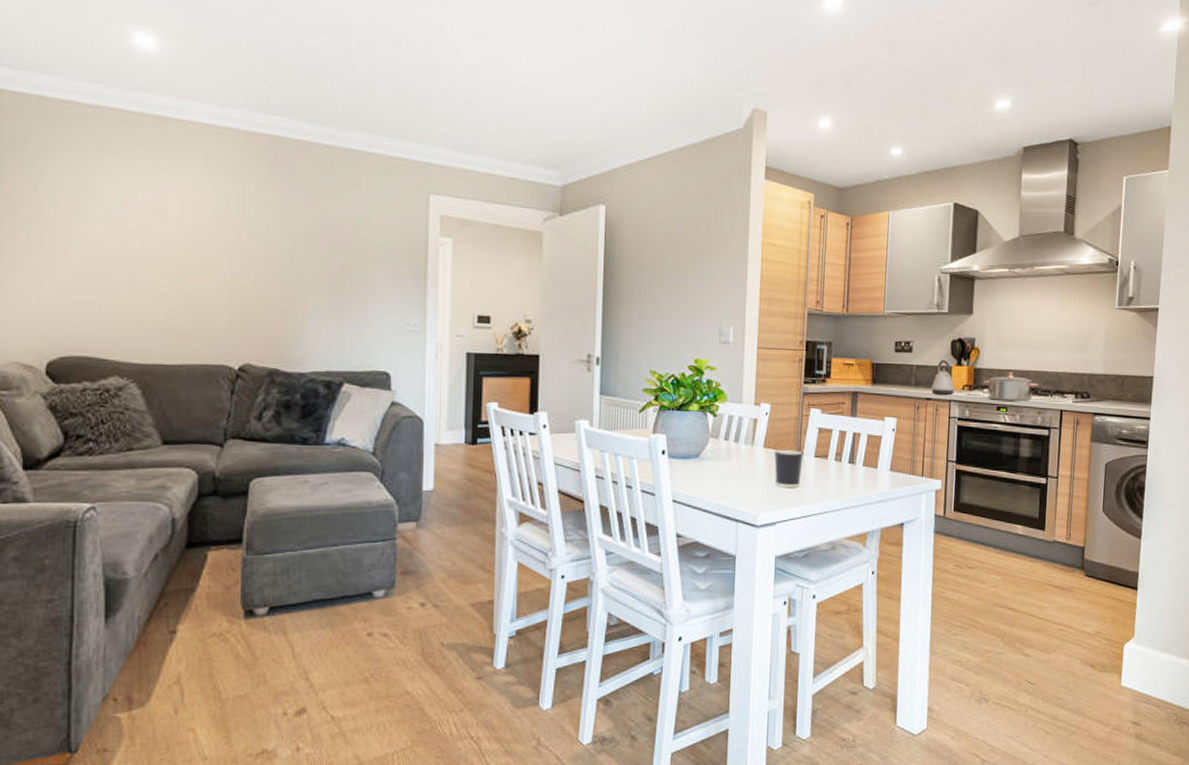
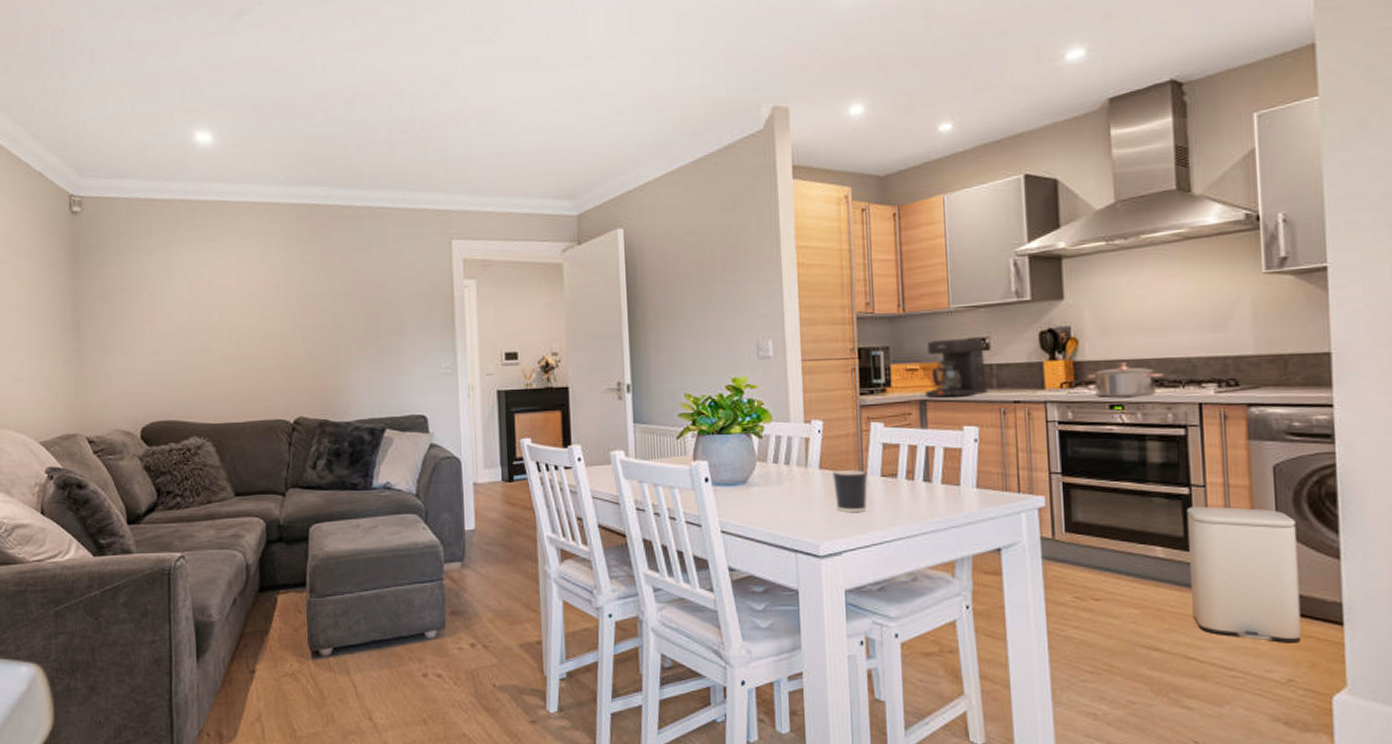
coffee maker: none [858,339,908,391] -> present [925,337,988,398]
kettle: present [931,360,955,396] -> none [1018,356,1051,397]
pedal bin: none [1038,493,1115,604] -> present [1186,506,1302,643]

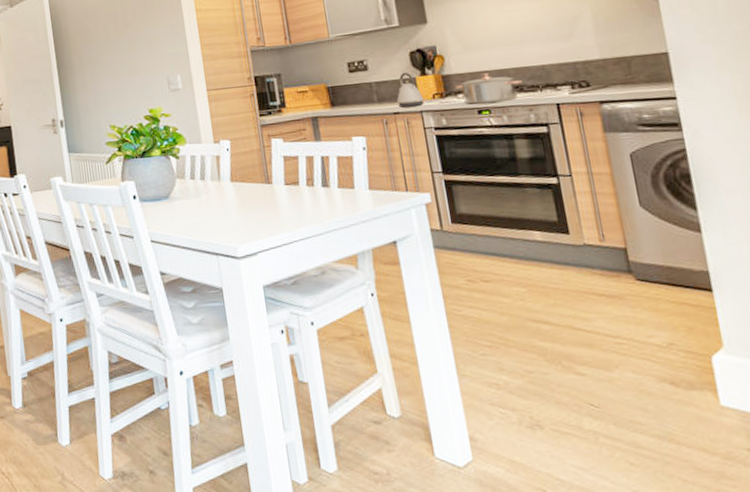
mug: present [833,470,868,512] -> none [242,180,275,218]
coffee maker: present [925,337,988,398] -> none [313,60,370,115]
kettle: none [1018,356,1051,397] -> present [396,73,425,109]
pedal bin: present [1186,506,1302,643] -> none [557,192,676,311]

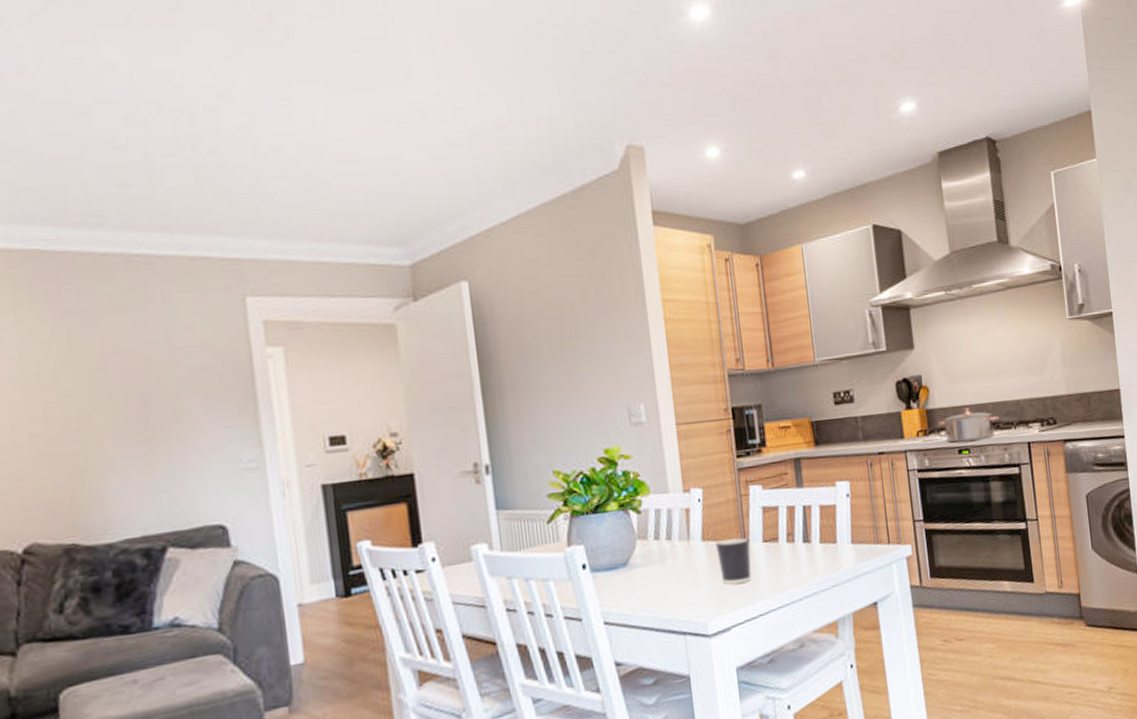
mug: none [242,180,275,218] -> present [716,537,752,585]
kettle: present [396,73,425,109] -> none [881,406,909,448]

